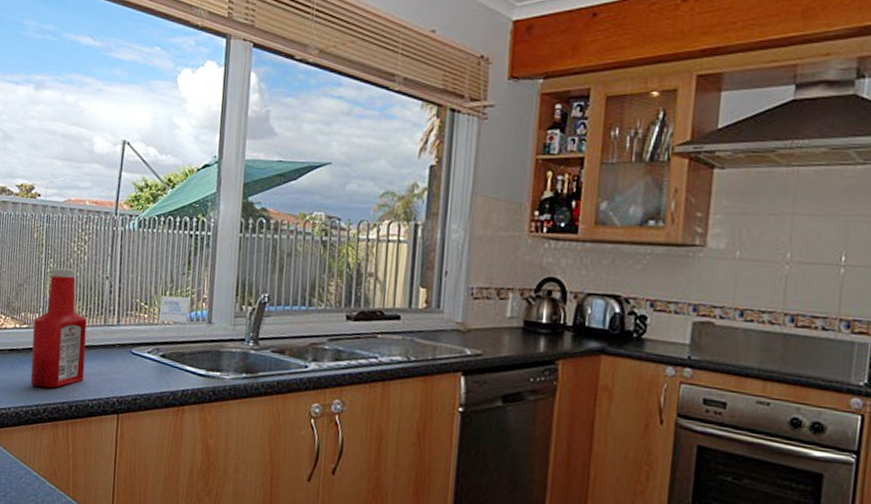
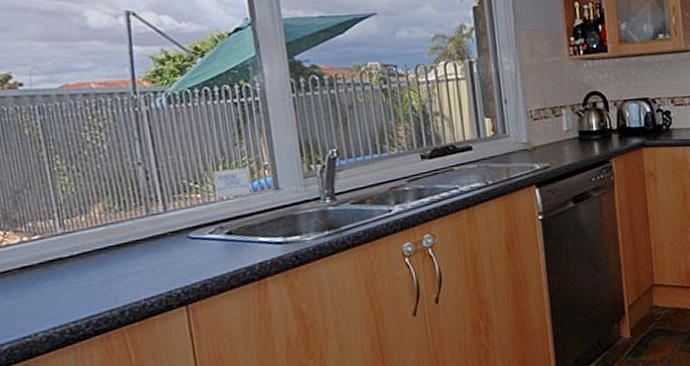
ketchup bottle: present [30,268,87,388] -> none [47,162,134,301]

